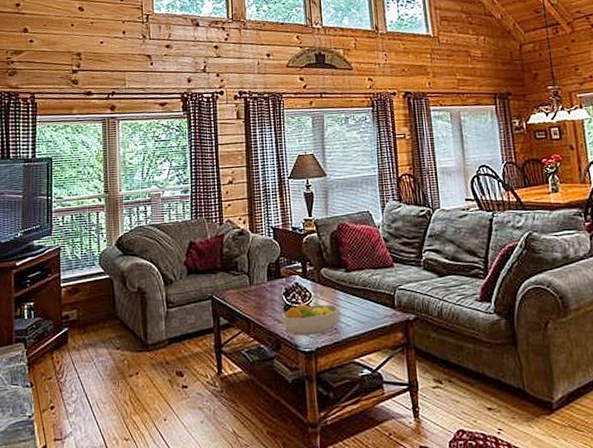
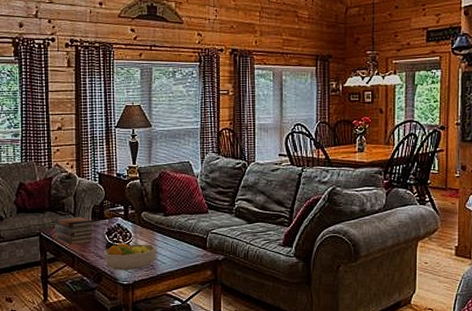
book stack: none [228,275,272,309] -> present [55,216,95,245]

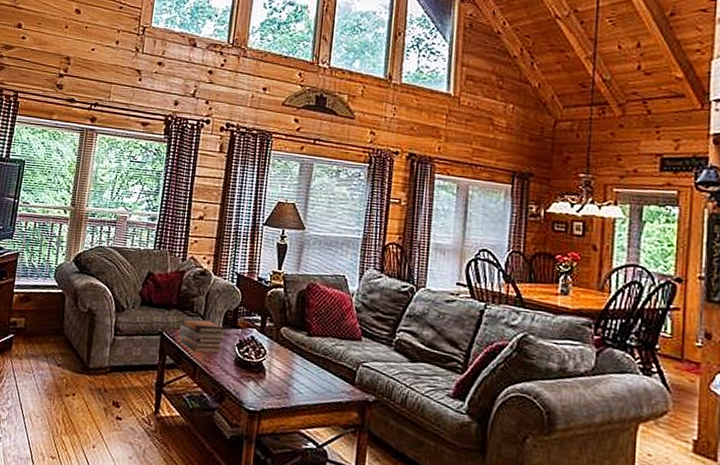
fruit bowl: present [104,242,157,271] -> none [231,358,294,395]

